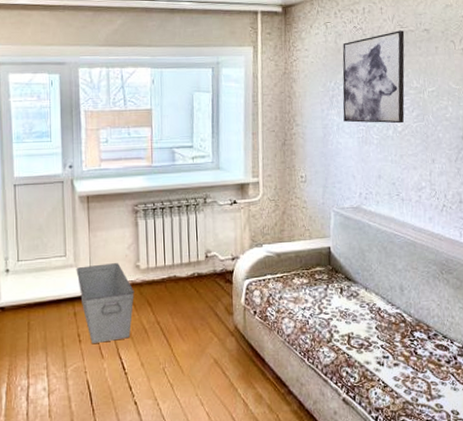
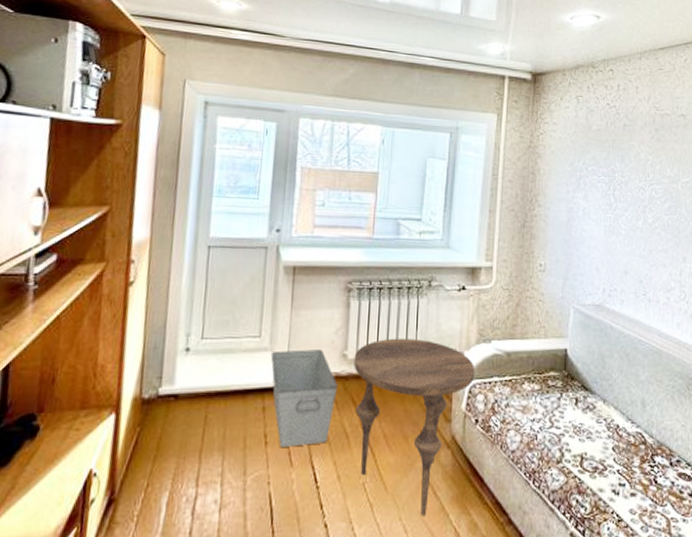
side table: none [146,248,251,391] -> present [354,338,475,516]
wall art: present [342,30,405,124] -> none [590,113,660,215]

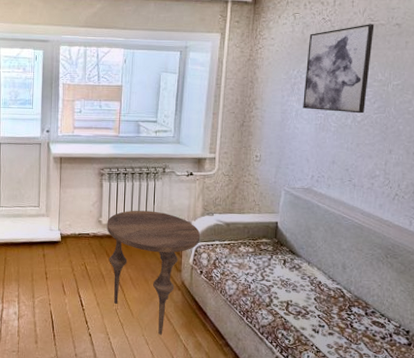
storage bin: present [270,349,338,447] -> none [47,216,95,282]
wall art: none [590,113,660,215] -> present [303,24,375,114]

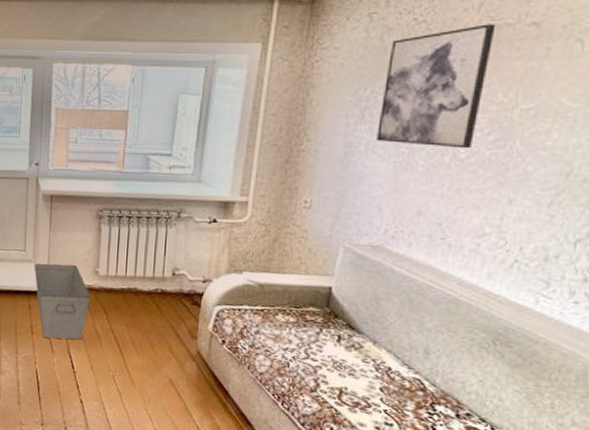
storage bin: none [47,216,95,282] -> present [34,263,91,340]
side table: present [107,210,201,335] -> none [105,261,224,411]

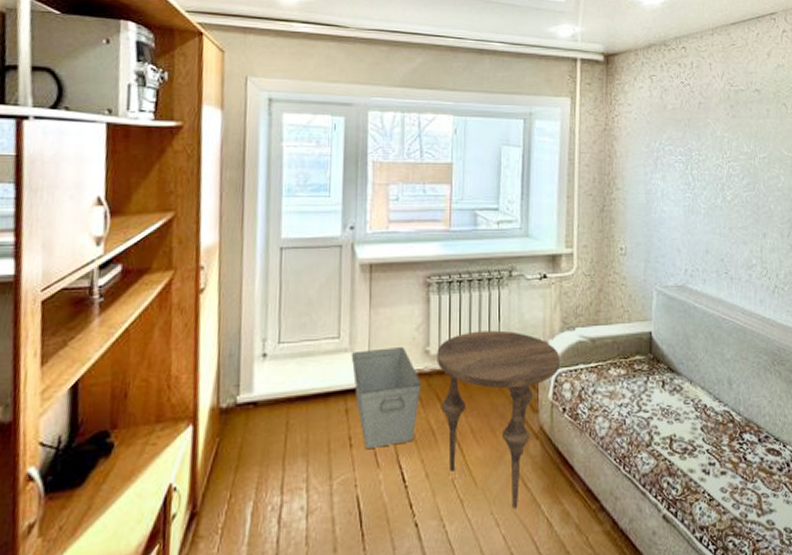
side table: none [105,261,224,411] -> present [437,330,561,508]
wall art: present [376,24,496,149] -> none [668,89,735,192]

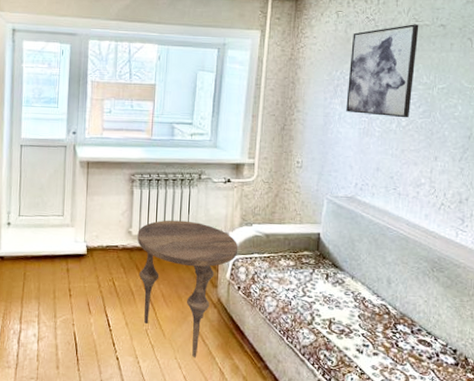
storage bin: present [351,347,421,448] -> none [71,226,125,299]
wall art: none [668,89,735,192] -> present [346,24,419,118]

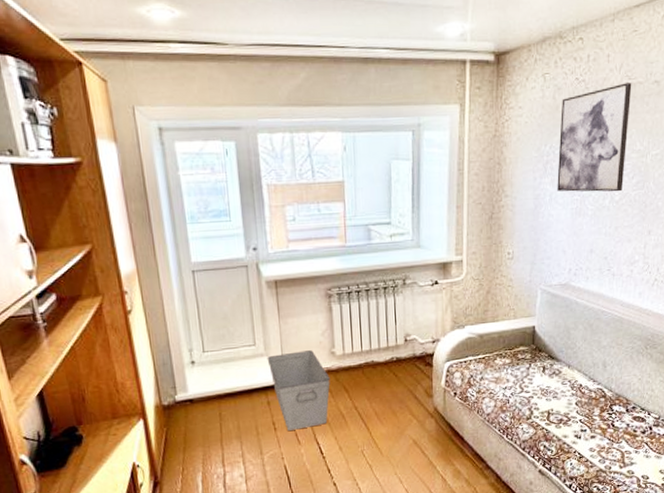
storage bin: none [71,226,125,299] -> present [267,350,330,431]
side table: present [137,220,238,357] -> none [341,332,452,470]

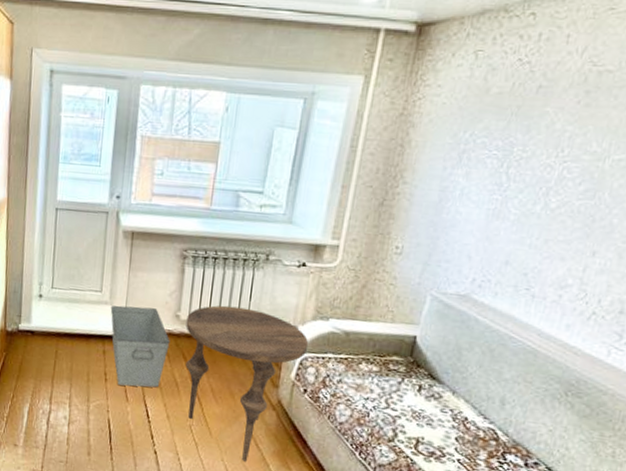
side table: none [341,332,452,470] -> present [185,305,309,462]
wall art: present [557,82,632,192] -> none [472,69,597,199]

